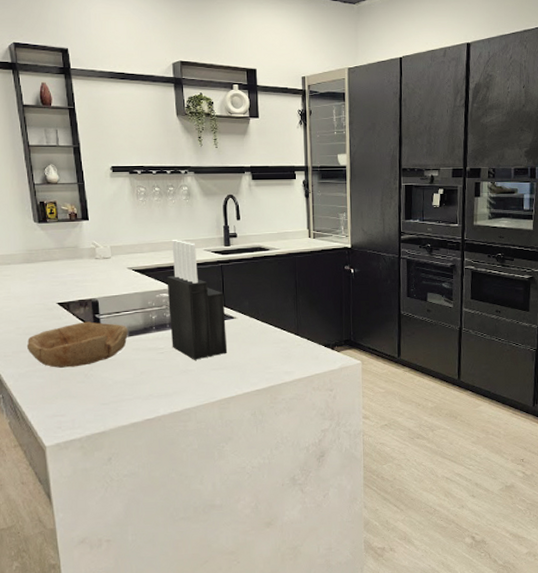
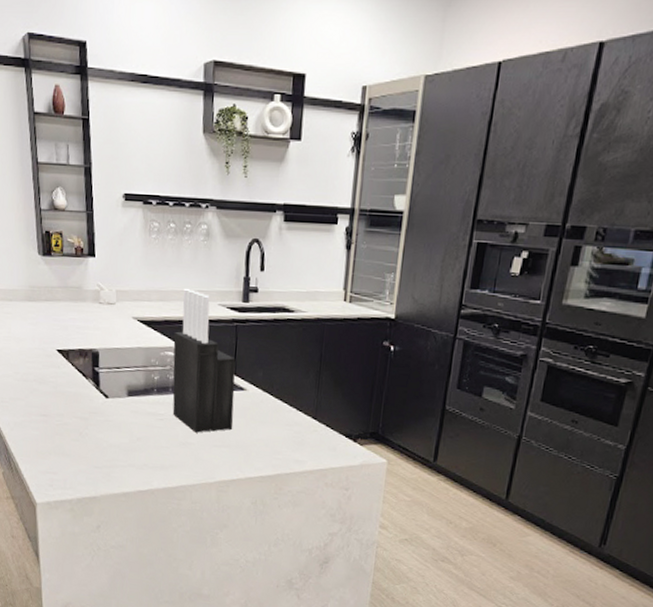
bowl: present [26,321,128,368] -> none [23,374,127,423]

